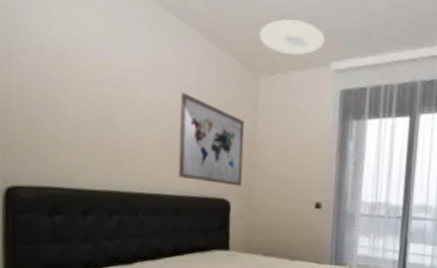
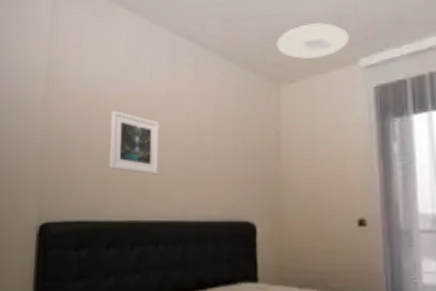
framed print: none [84,75,139,148] -> present [109,110,159,175]
wall art: present [178,92,245,187] -> none [198,113,268,207]

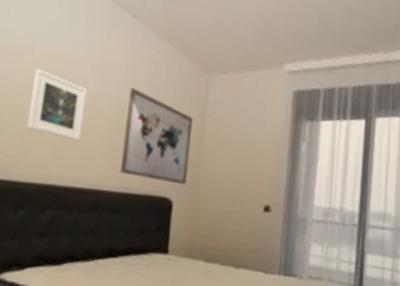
wall art: none [198,113,268,207] -> present [119,87,193,185]
ceiling light: present [276,23,349,59] -> none [213,22,279,57]

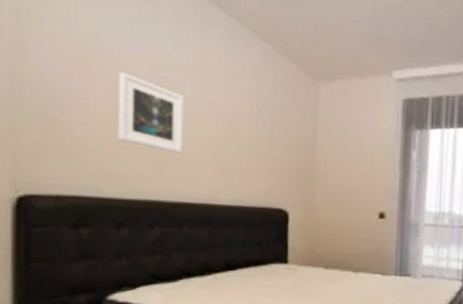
wall art: present [119,87,193,185] -> none [229,94,304,196]

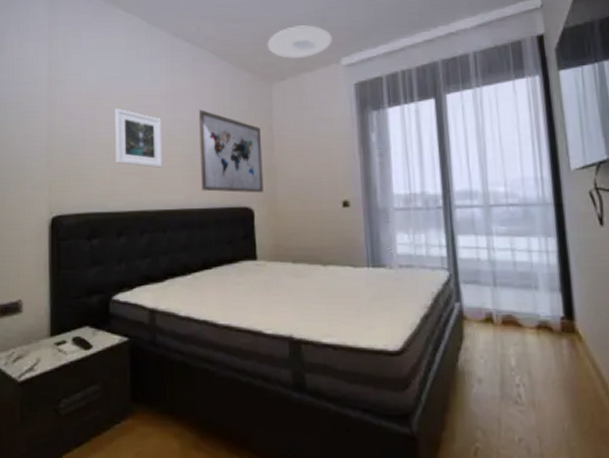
wall art: none [229,94,304,196] -> present [198,110,263,193]
ceiling light: none [318,25,387,63] -> present [267,25,332,59]

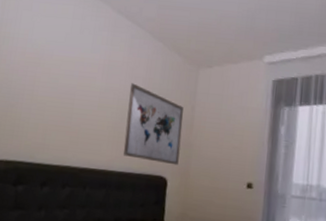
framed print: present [114,108,163,168] -> none [49,70,96,130]
ceiling light: present [267,25,332,59] -> none [200,21,259,51]

